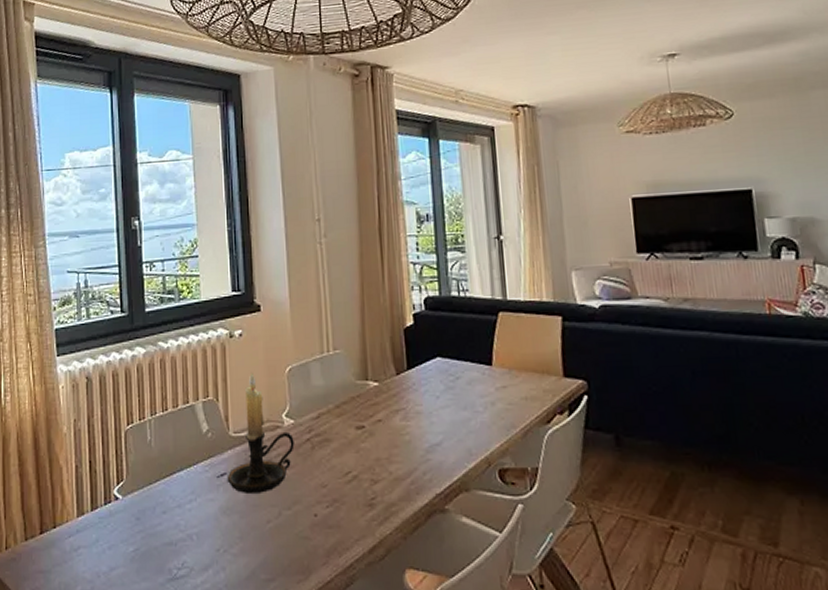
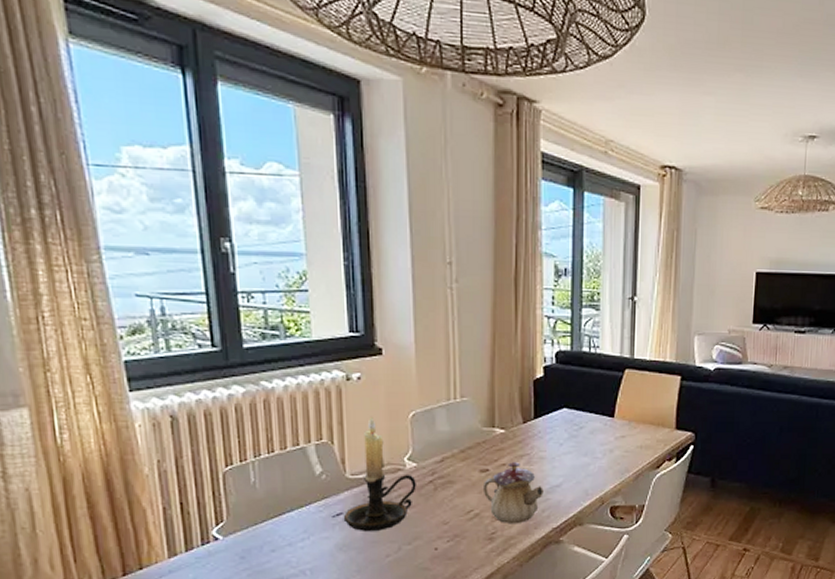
teapot: none [359,418,423,489] -> present [482,462,543,524]

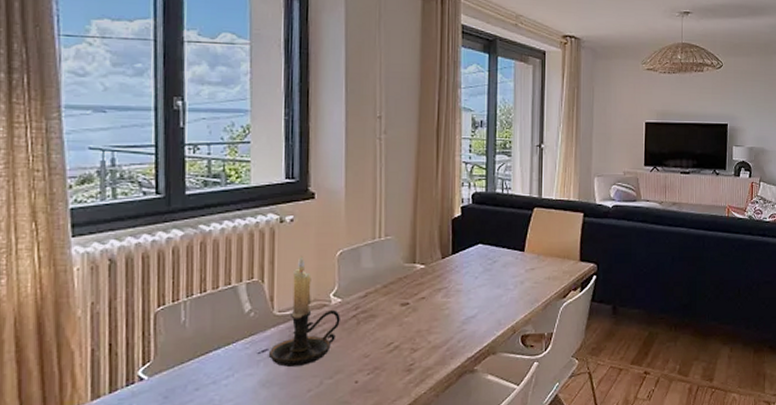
teapot: present [482,462,543,524] -> none [403,295,460,355]

